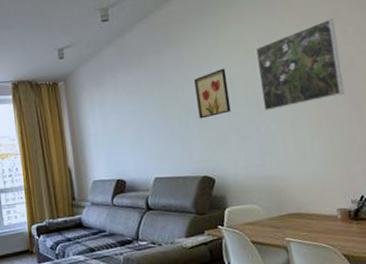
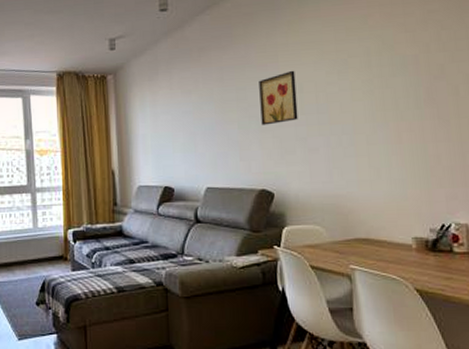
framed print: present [255,19,345,112] -> none [331,21,432,122]

